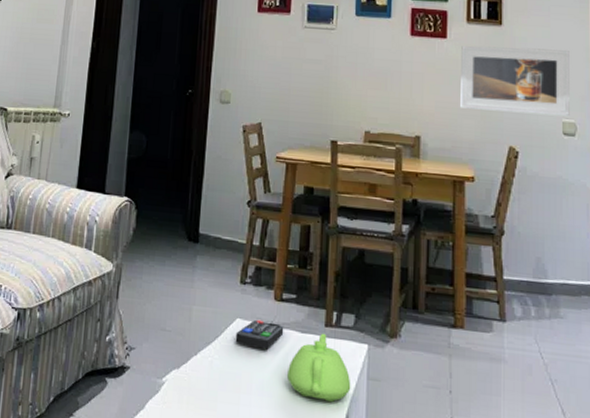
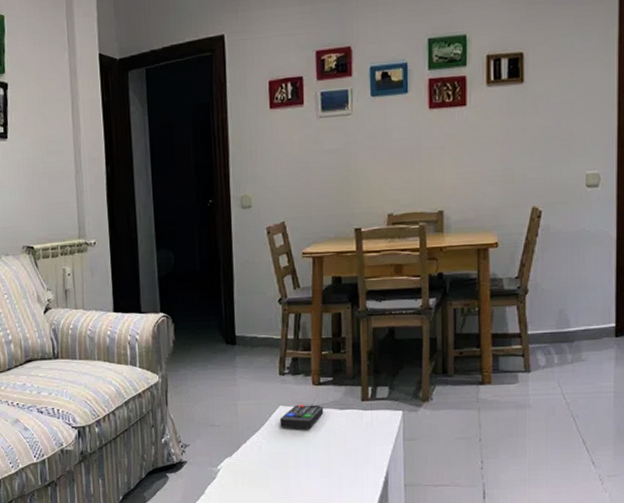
teapot: present [287,333,351,403] -> none [330,407,389,465]
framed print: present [460,45,570,115] -> none [482,99,594,176]

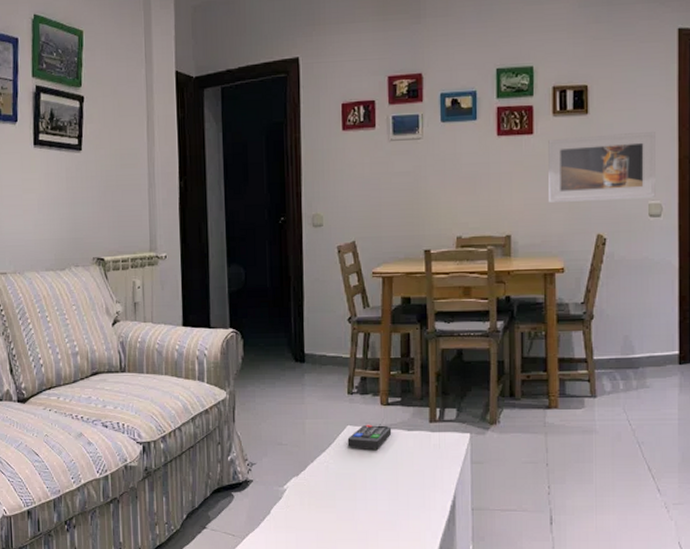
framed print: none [482,99,594,176] -> present [548,132,656,203]

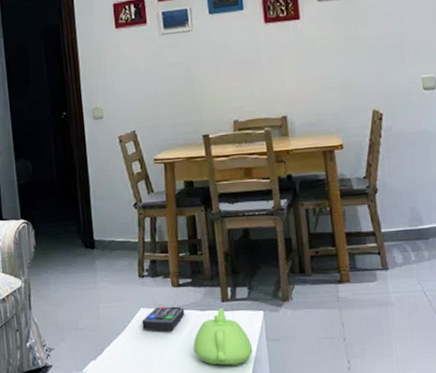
teapot: none [398,428,457,488] -> present [193,308,253,366]
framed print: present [548,132,656,203] -> none [315,9,428,83]

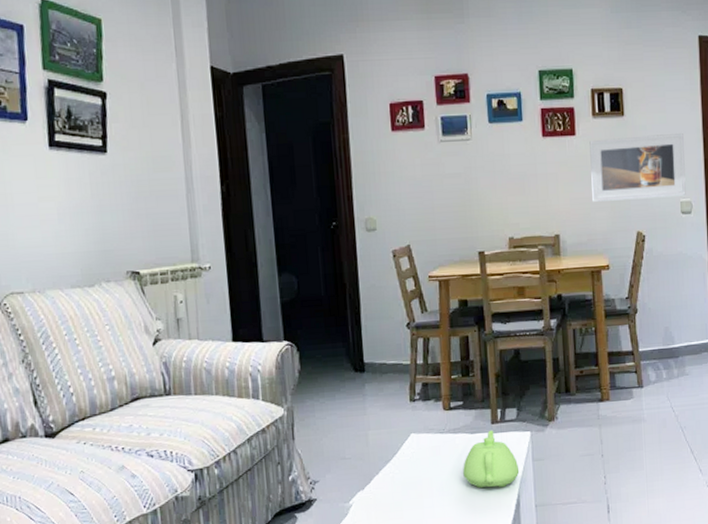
remote control: present [141,306,185,331] -> none [412,430,456,456]
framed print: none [315,9,428,83] -> present [589,133,686,202]

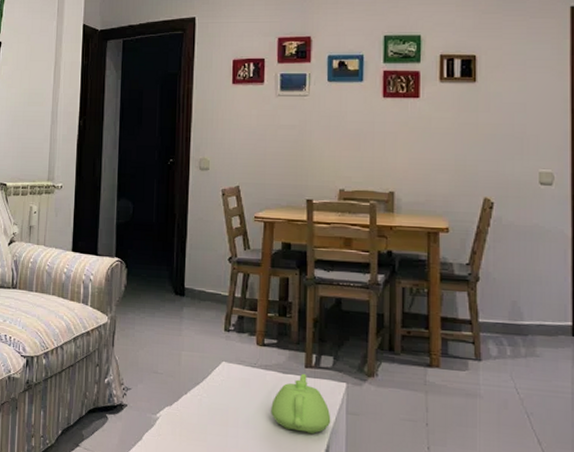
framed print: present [589,133,686,202] -> none [434,102,547,166]

